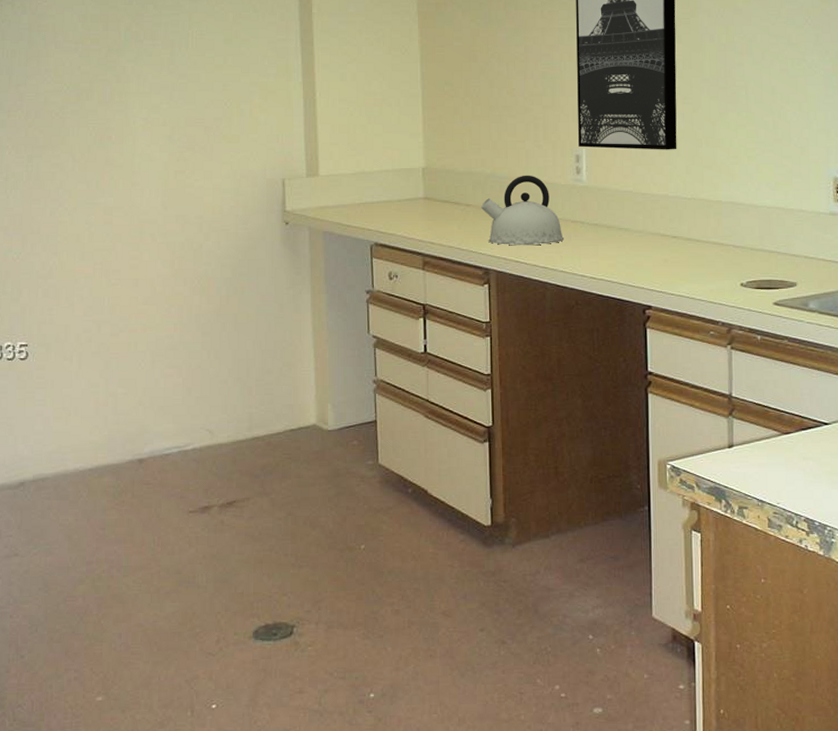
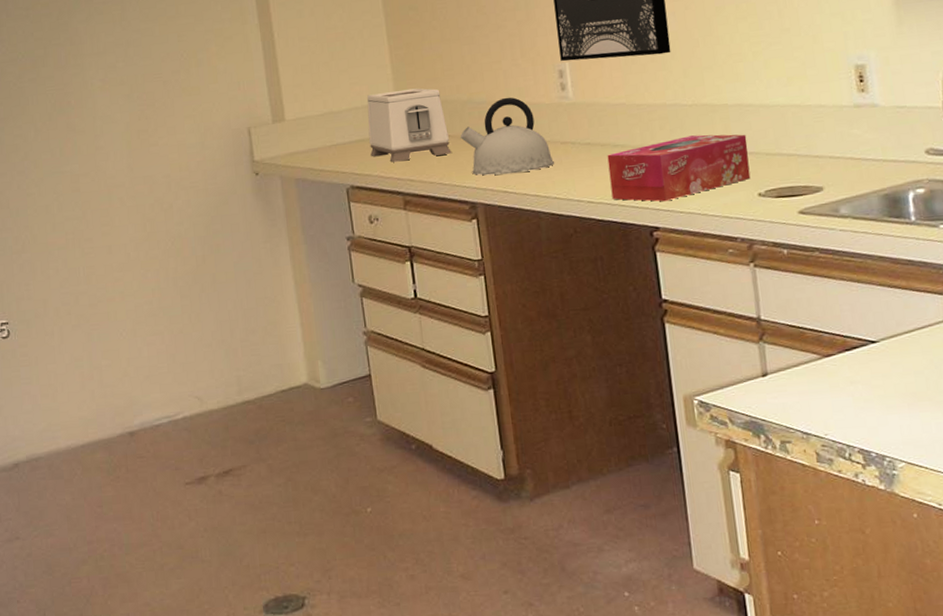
toaster: none [396,158,471,225] -> present [367,88,452,162]
tissue box: none [612,226,736,284] -> present [607,134,751,202]

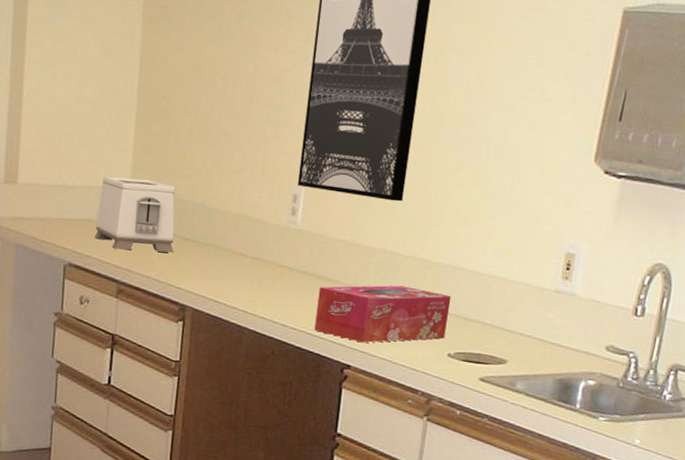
kettle: present [460,97,555,176] -> none [184,209,269,287]

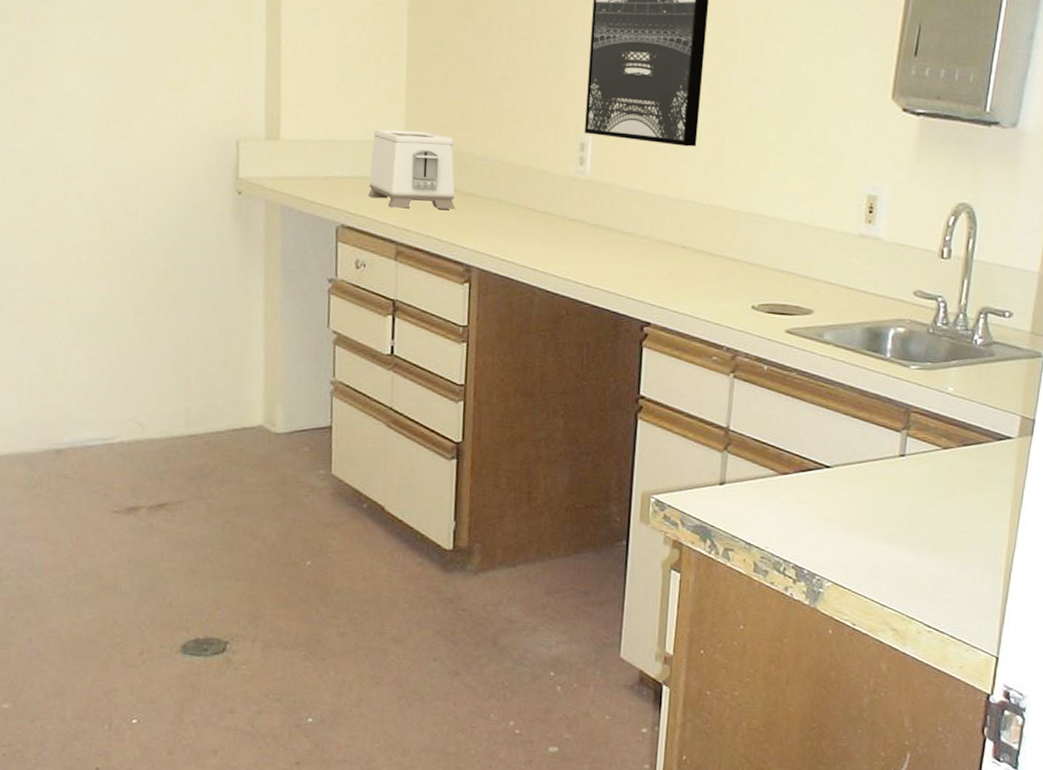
tissue box: present [314,285,451,343] -> none [610,236,752,299]

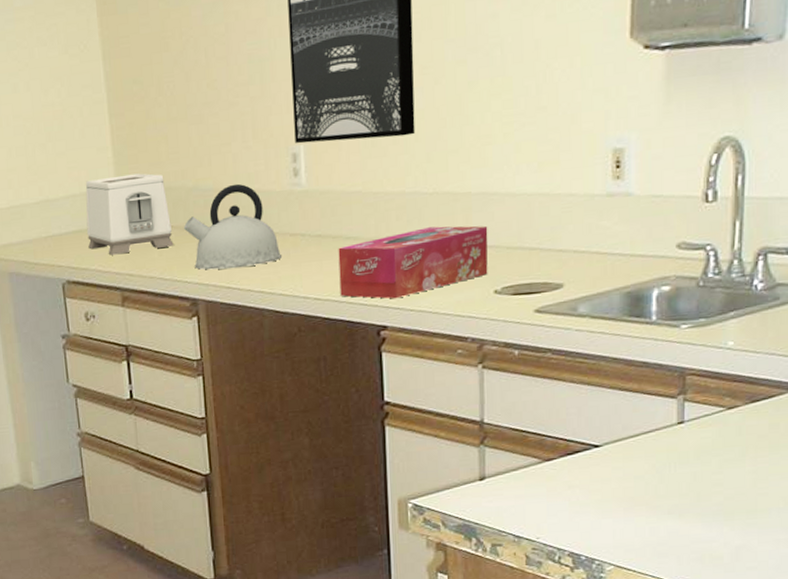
kettle: none [466,160,560,243] -> present [183,183,283,270]
tissue box: none [610,236,752,299] -> present [338,225,488,299]

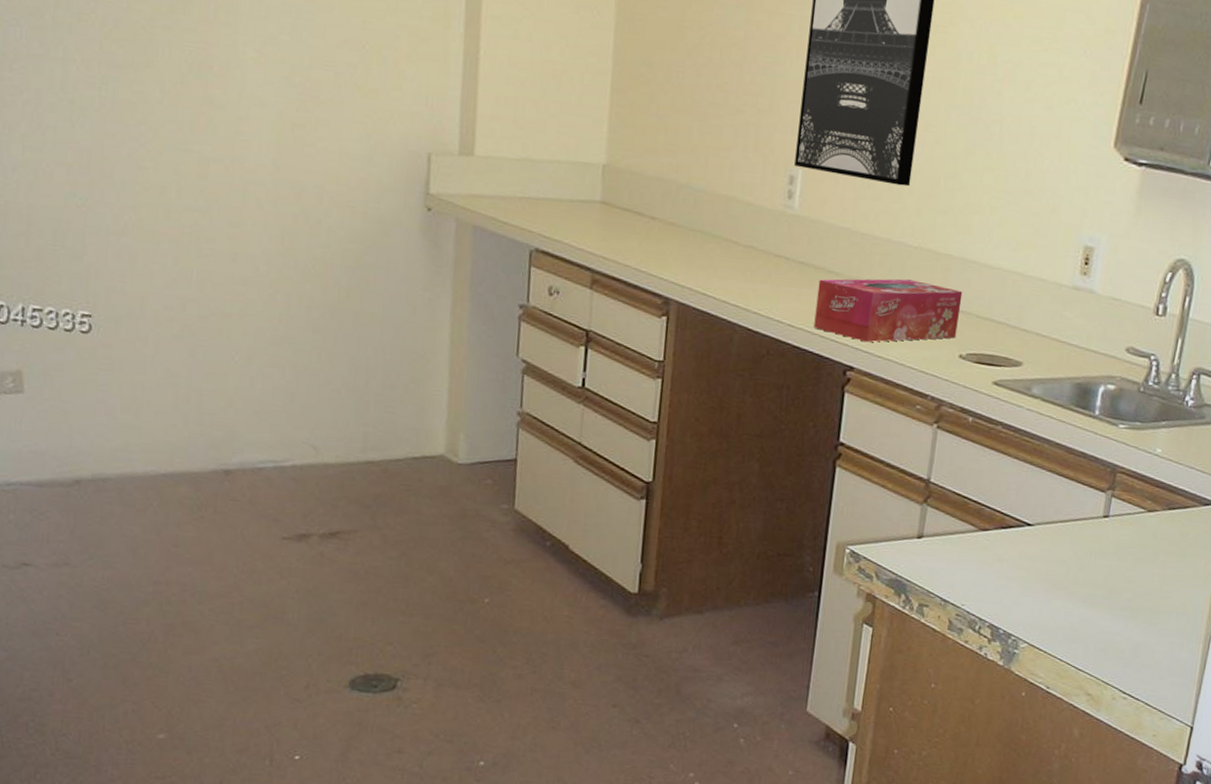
toaster: present [85,173,174,255] -> none [565,150,657,239]
kettle: present [183,183,283,270] -> none [668,191,764,279]

